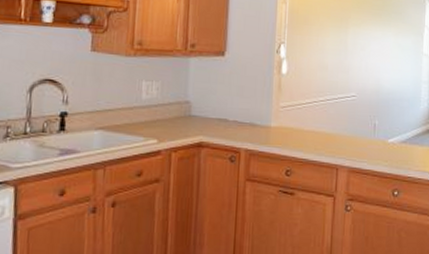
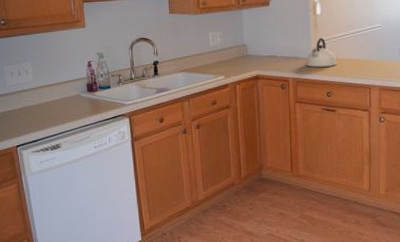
kettle: none [263,102,301,139] -> present [305,38,337,67]

